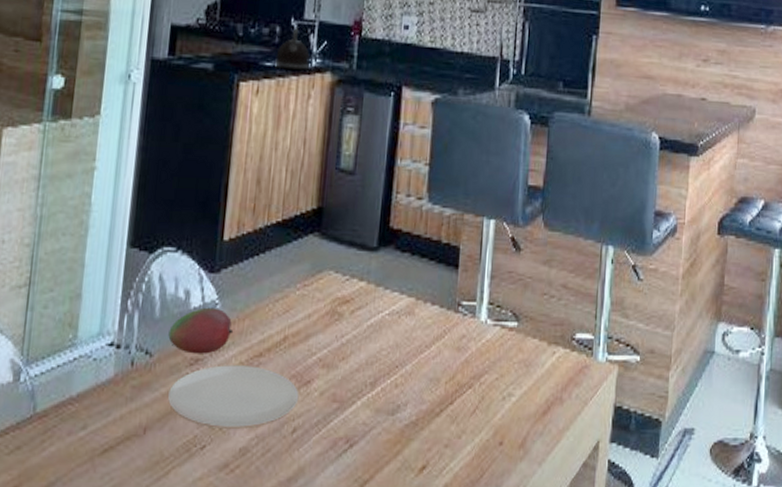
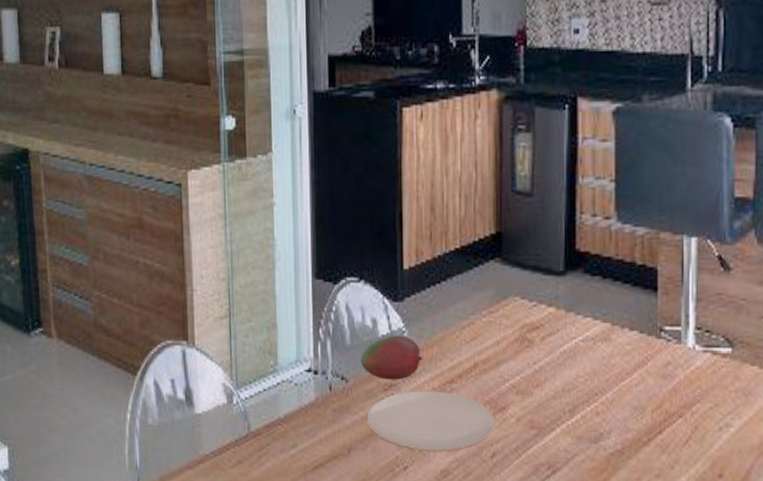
kettle: present [274,26,310,71] -> none [435,43,473,91]

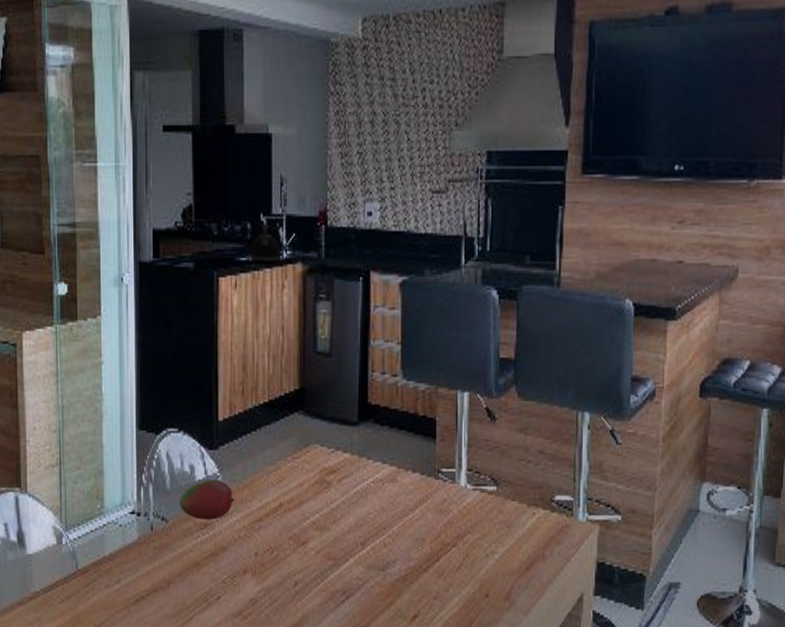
plate: present [367,390,495,452] -> none [185,529,298,583]
kettle: none [435,43,473,91] -> present [248,222,281,264]

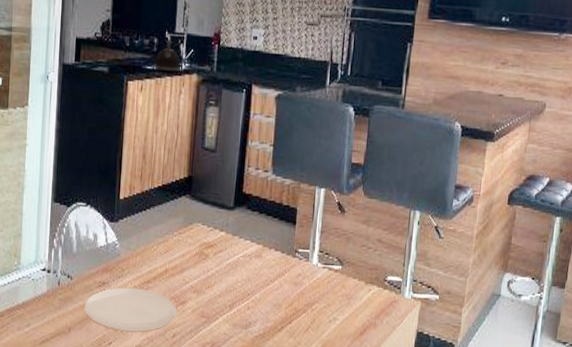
fruit: present [179,479,235,520] -> none [83,246,129,279]
plate: none [185,529,298,583] -> present [85,287,177,333]

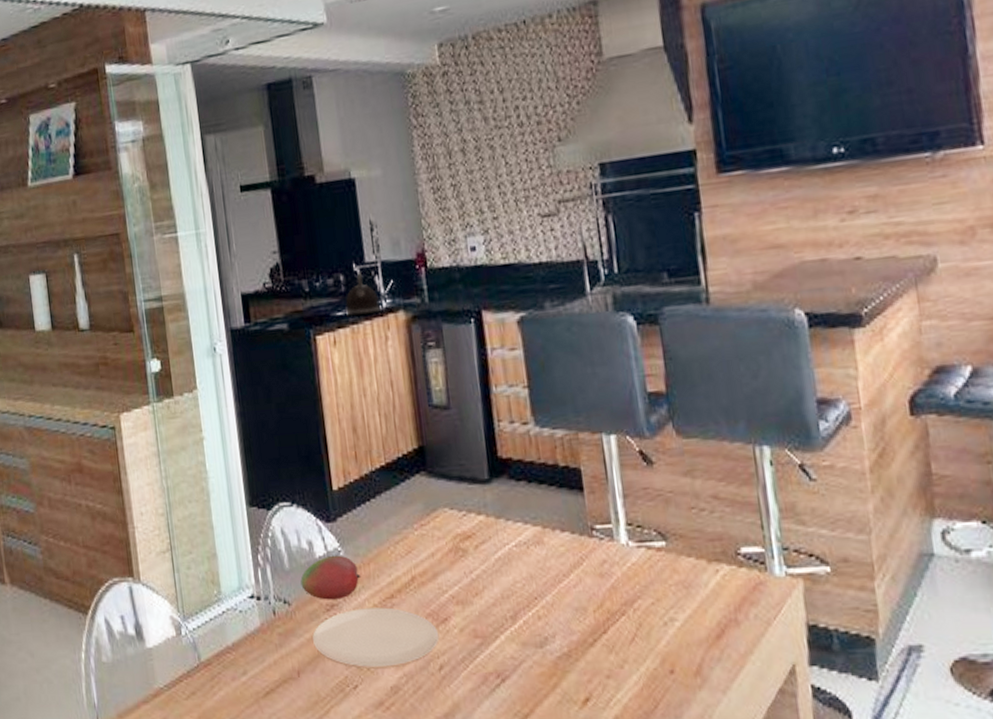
fruit: none [83,246,129,279] -> present [300,555,362,600]

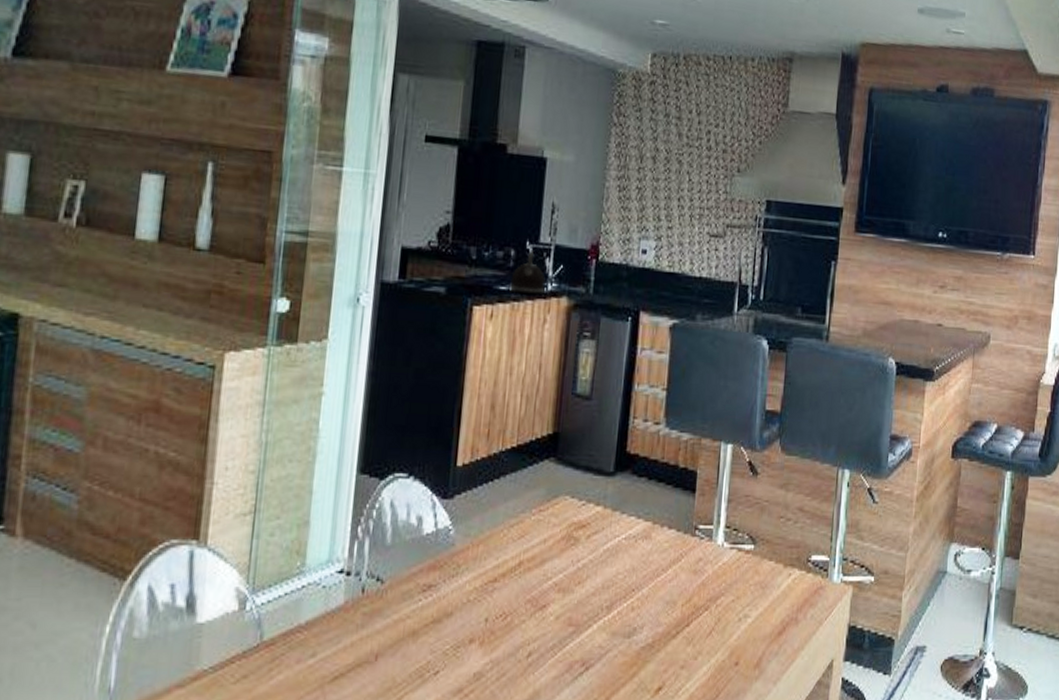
fruit: present [300,555,362,600] -> none [400,533,468,580]
plate: present [312,607,440,669] -> none [400,591,535,654]

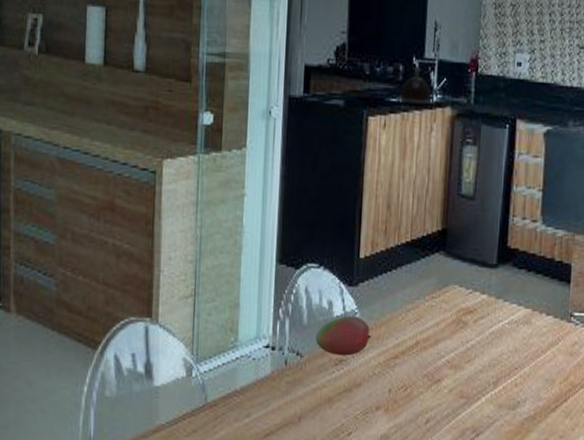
fruit: none [400,533,468,580] -> present [315,316,372,356]

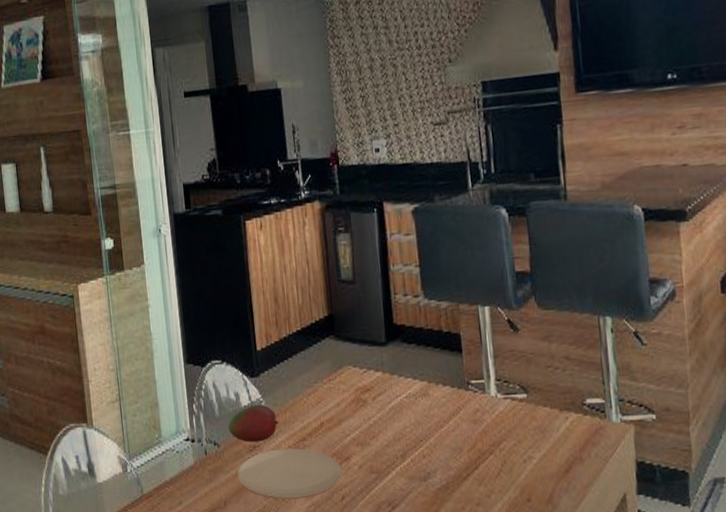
plate: none [318,365,431,419] -> present [237,448,342,499]
kettle: present [399,65,431,106] -> none [270,167,300,205]

